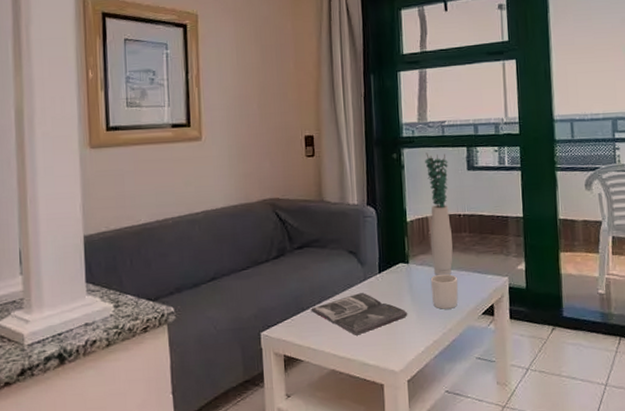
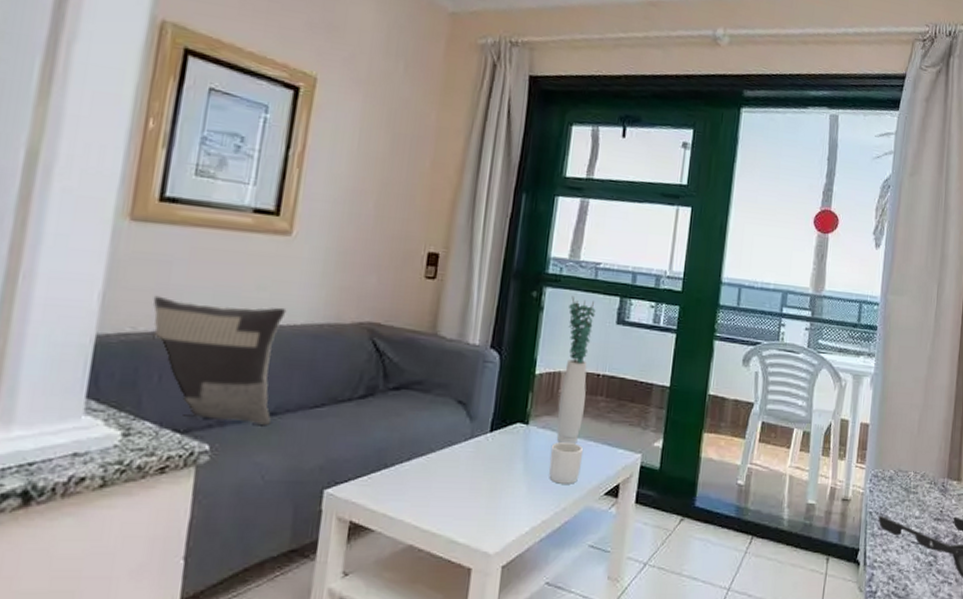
pillow: none [116,196,214,288] -> present [153,295,287,425]
magazine: present [311,293,408,335] -> none [395,453,517,505]

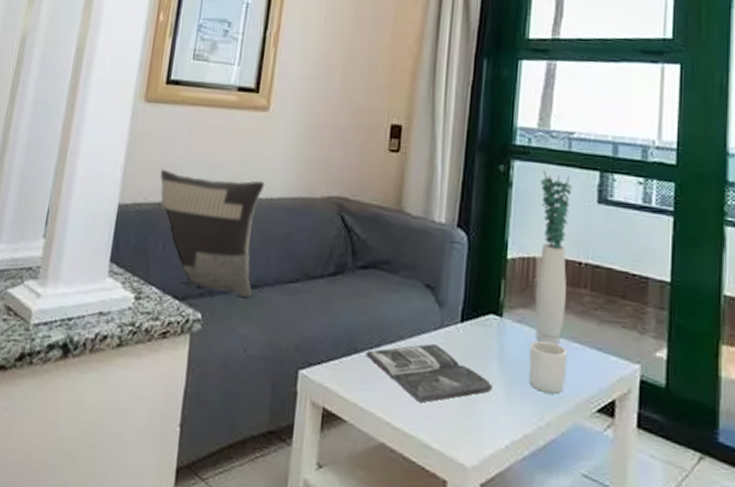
magazine: none [395,453,517,505] -> present [365,344,493,403]

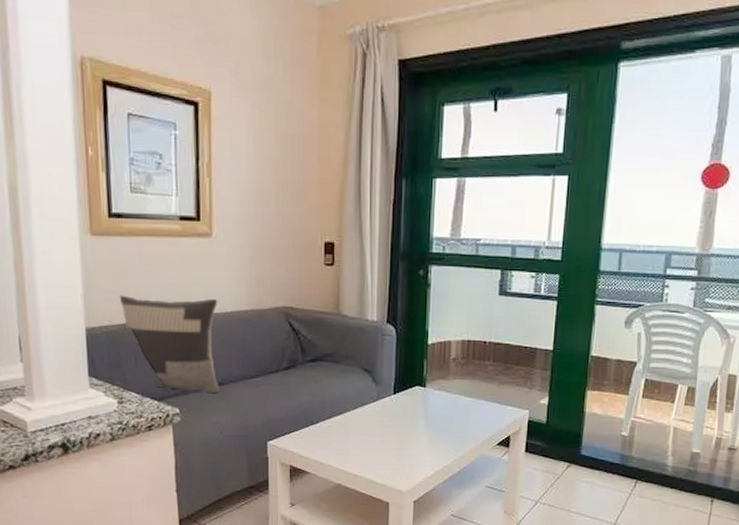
magazine: present [365,344,493,403] -> none [320,412,420,453]
mug: present [528,340,568,394] -> none [446,400,476,436]
vase: present [534,170,572,346] -> none [450,272,479,403]

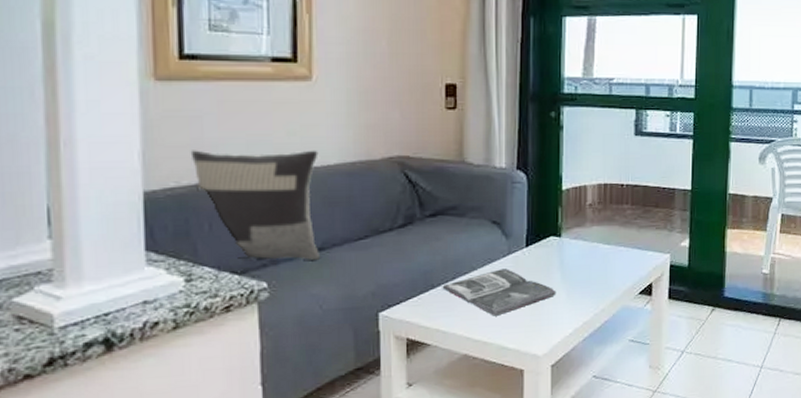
magazine: none [320,412,420,453] -> present [442,269,557,316]

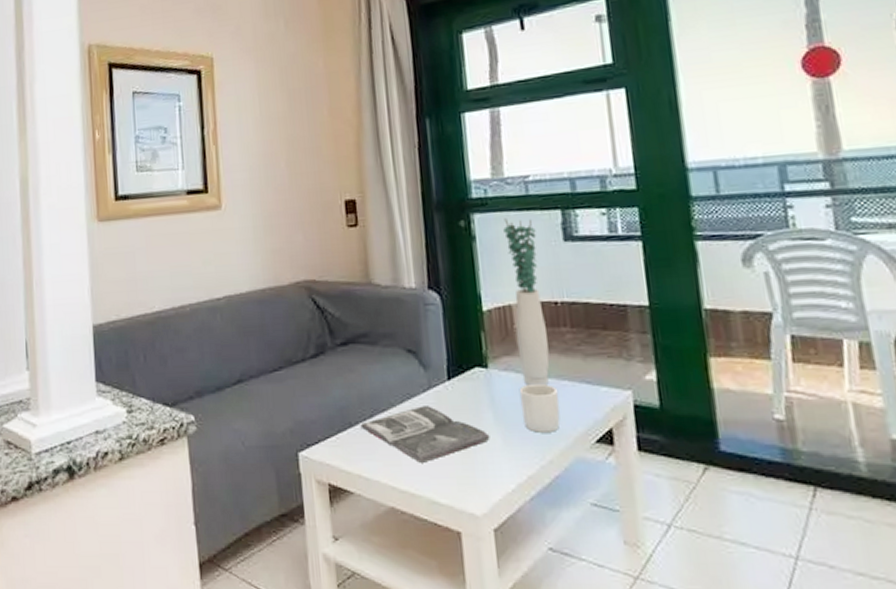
pillow: present [190,150,321,260] -> none [126,278,240,393]
mug: none [584,249,616,288] -> present [519,383,561,433]
vase: none [587,113,614,252] -> present [503,218,550,387]

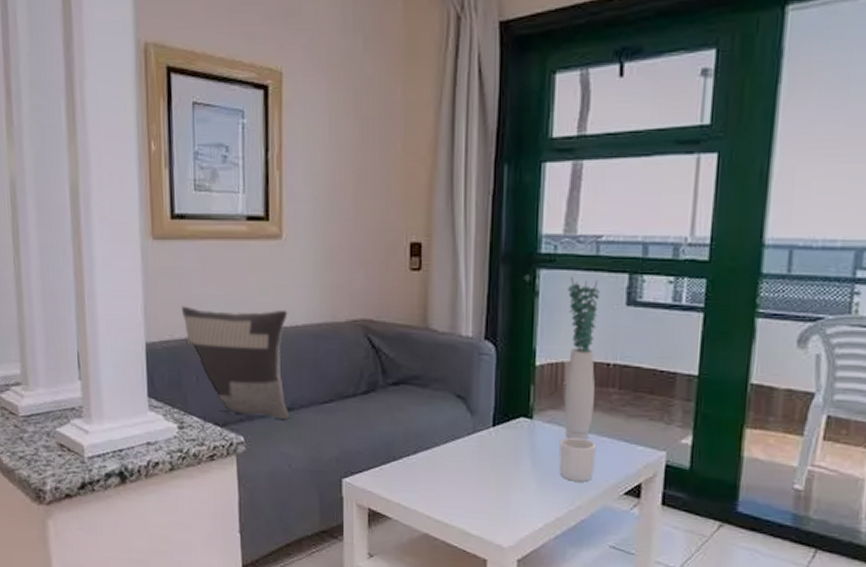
pillow: none [126,278,240,393] -> present [181,306,290,419]
magazine: present [360,406,490,463] -> none [404,448,526,498]

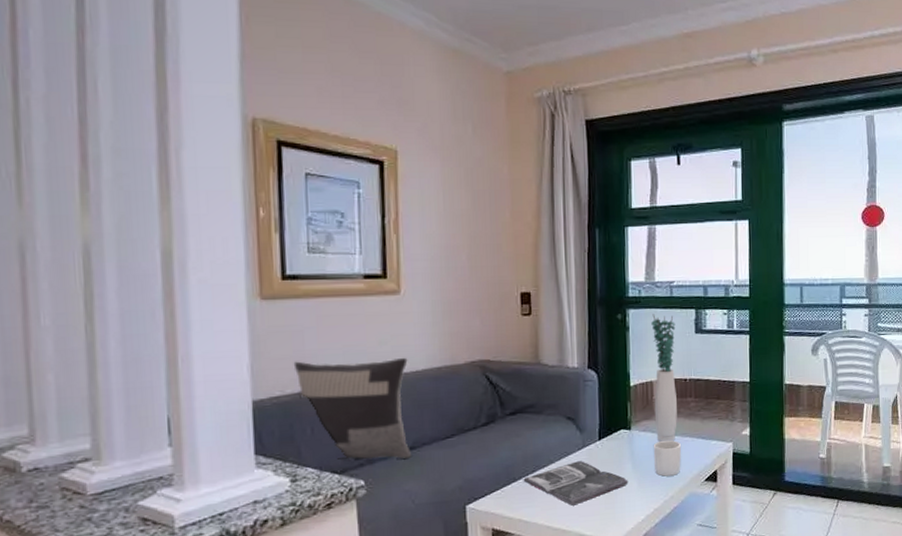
magazine: none [404,448,526,498] -> present [523,461,629,506]

